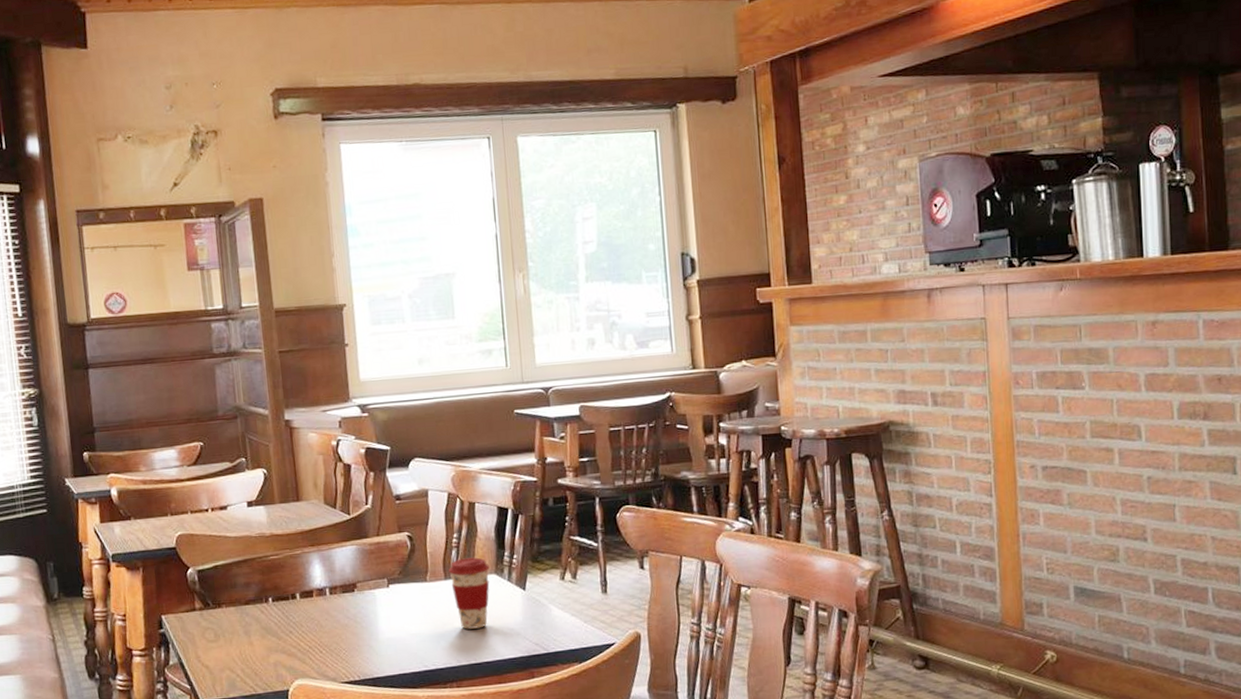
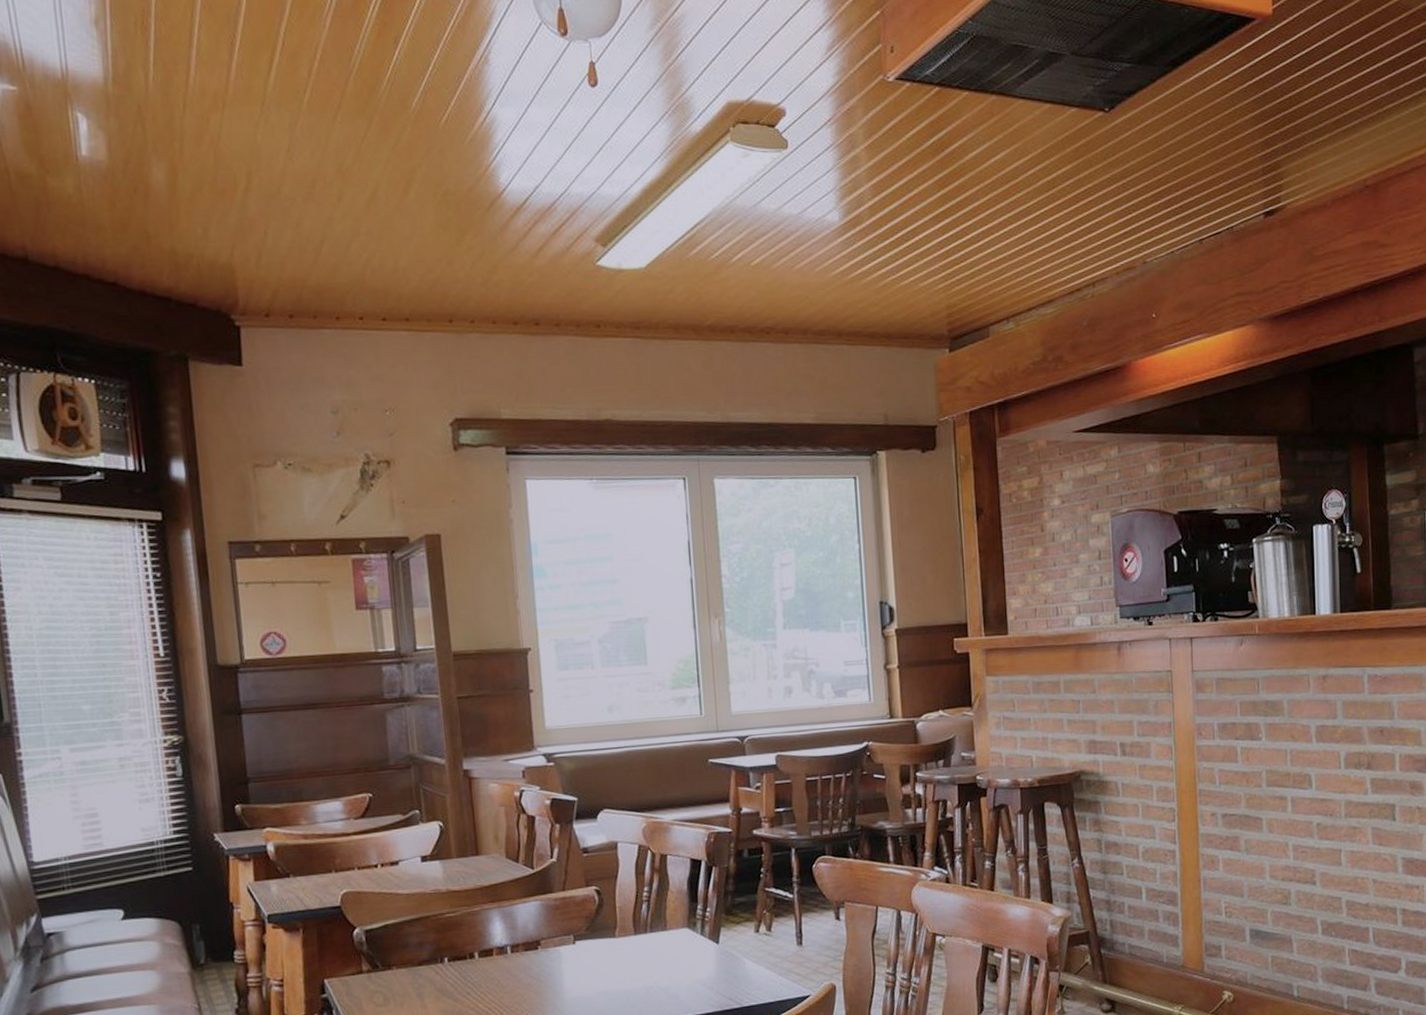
coffee cup: present [449,557,490,630] -> none [639,911,682,986]

